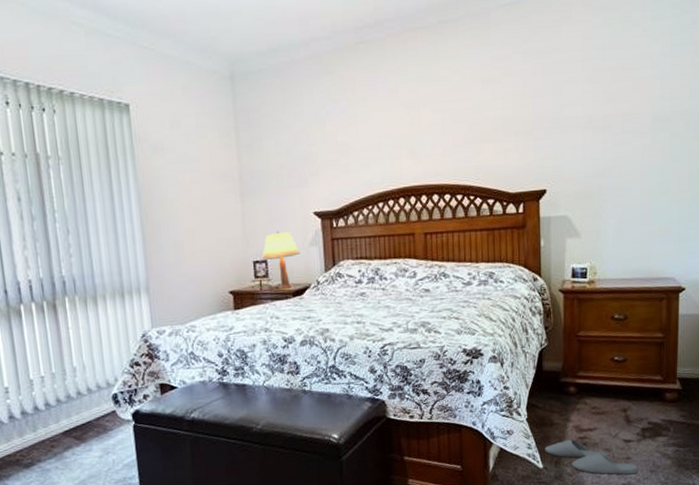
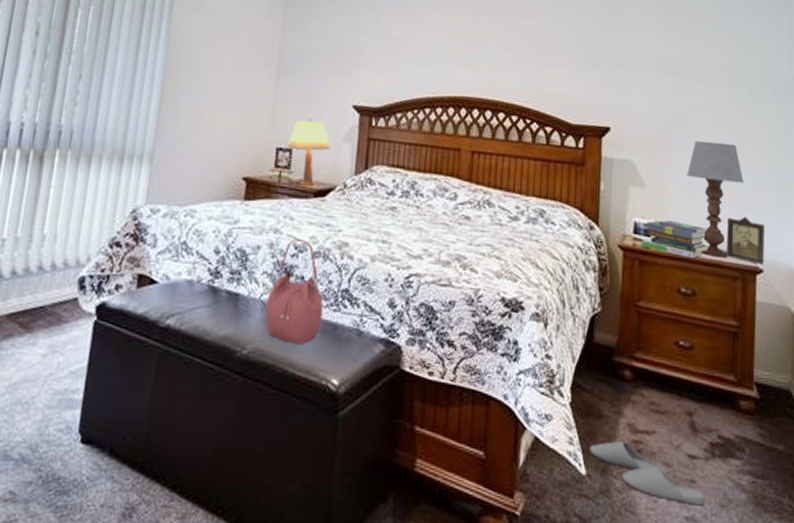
handbag: none [268,333,318,415] -> present [265,239,324,345]
books: none [578,260,637,290] -> present [640,220,708,259]
table lamp: none [617,184,668,286] -> present [687,140,744,259]
photo frame: none [652,246,686,285] -> present [726,217,764,266]

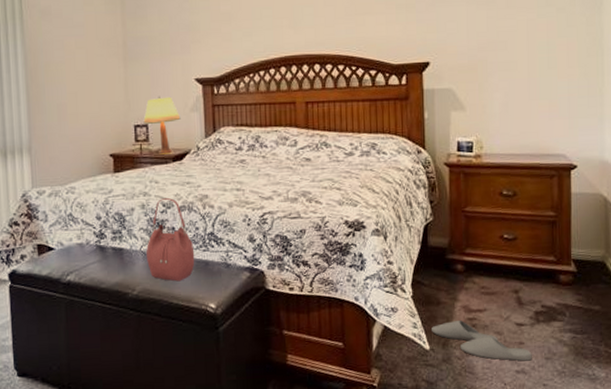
books: present [640,220,708,259] -> none [464,135,526,165]
table lamp: present [687,140,744,259] -> none [503,59,557,162]
photo frame: present [726,217,764,266] -> none [542,122,578,162]

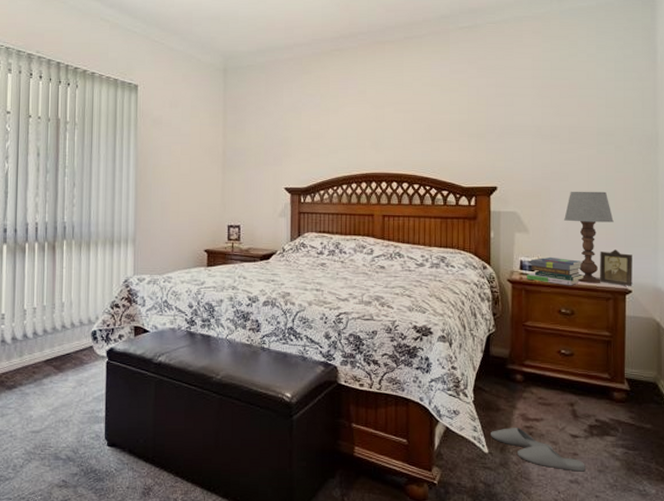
table lamp: present [143,96,181,155] -> none [236,201,270,253]
handbag: present [145,198,195,282] -> none [230,293,275,370]
books: none [464,135,526,165] -> present [526,256,584,286]
table lamp: none [503,59,557,162] -> present [564,191,614,284]
photo frame: none [542,122,578,162] -> present [599,250,632,287]

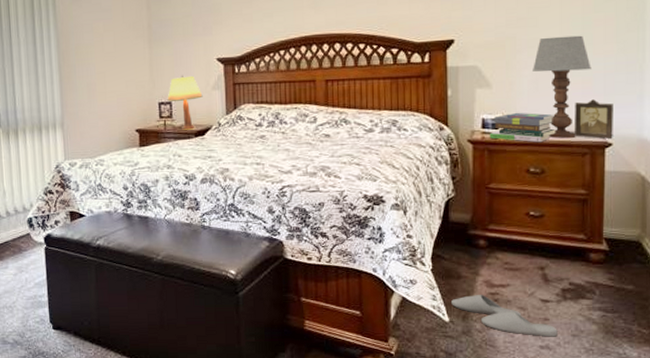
table lamp: none [236,201,270,253] -> present [167,75,203,130]

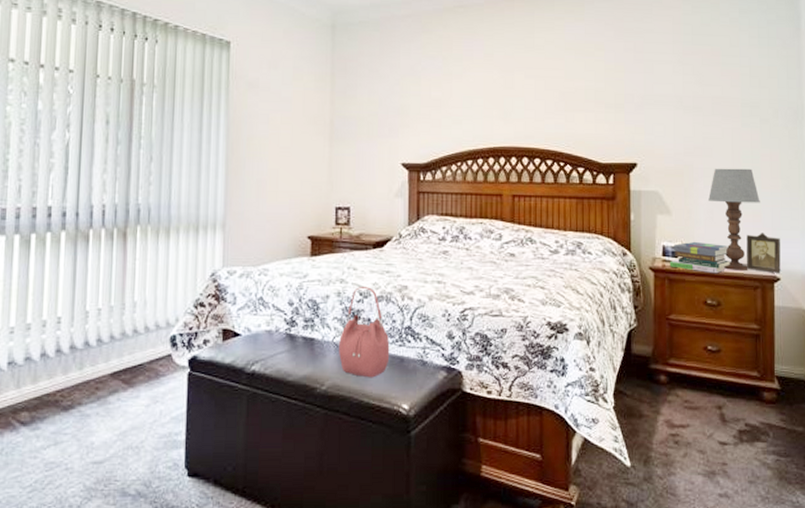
table lamp: present [167,75,203,130] -> none [345,178,384,240]
handbag: none [169,171,216,249] -> present [338,287,390,378]
slippers: present [451,295,558,337] -> none [633,436,735,484]

